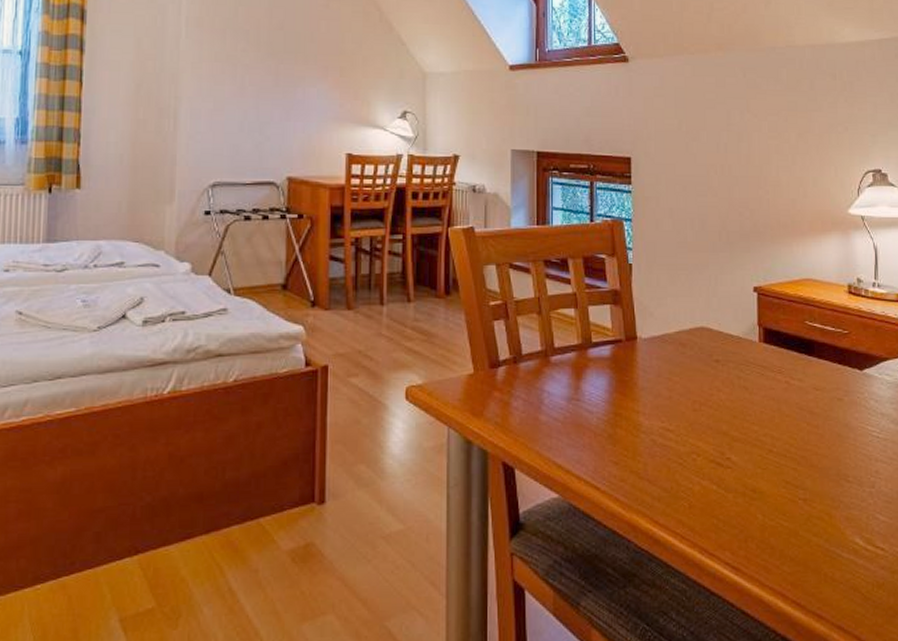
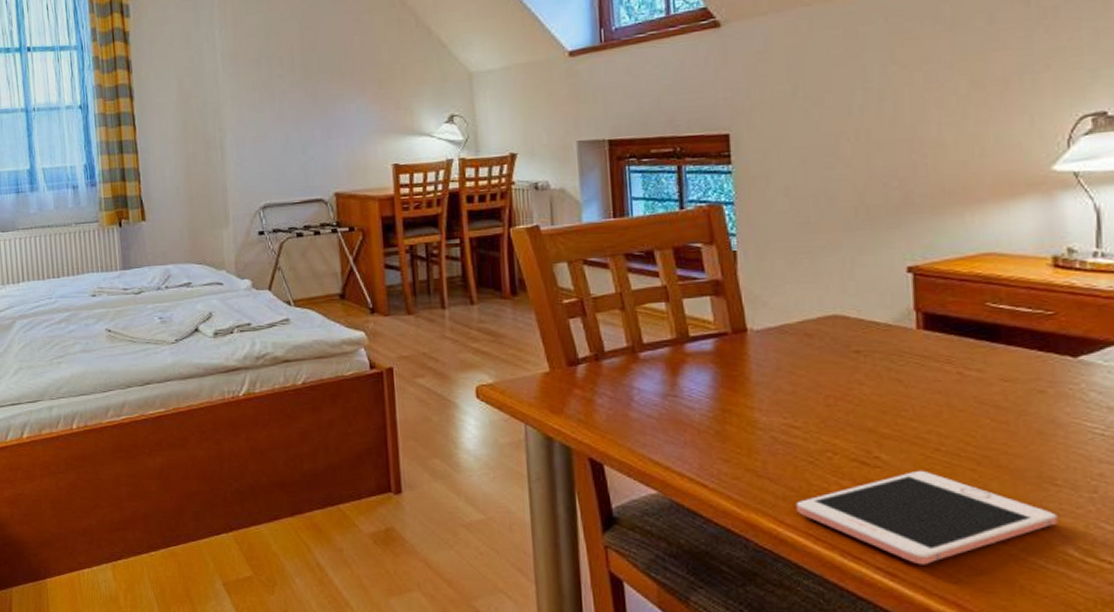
cell phone: none [668,470,850,559] -> present [796,470,1058,565]

